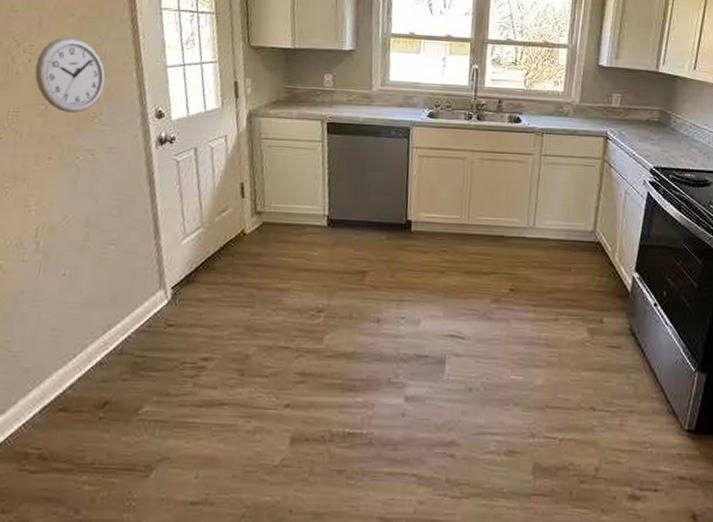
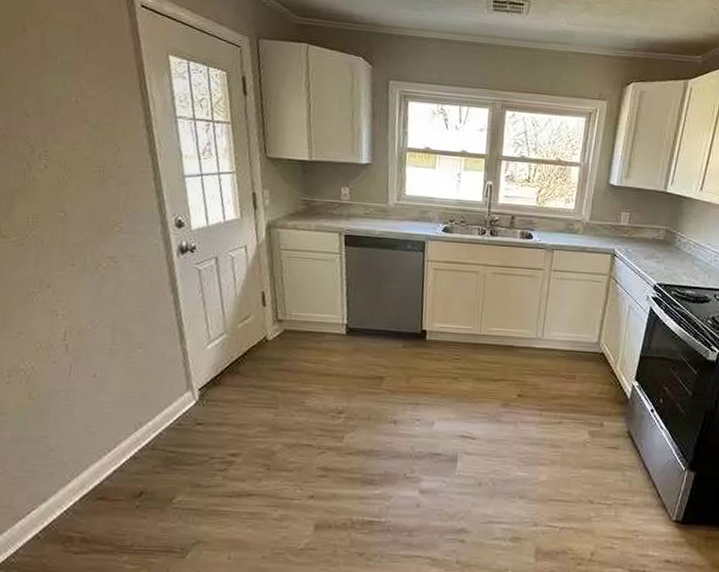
wall clock: present [35,37,105,113] -> none [52,143,124,221]

